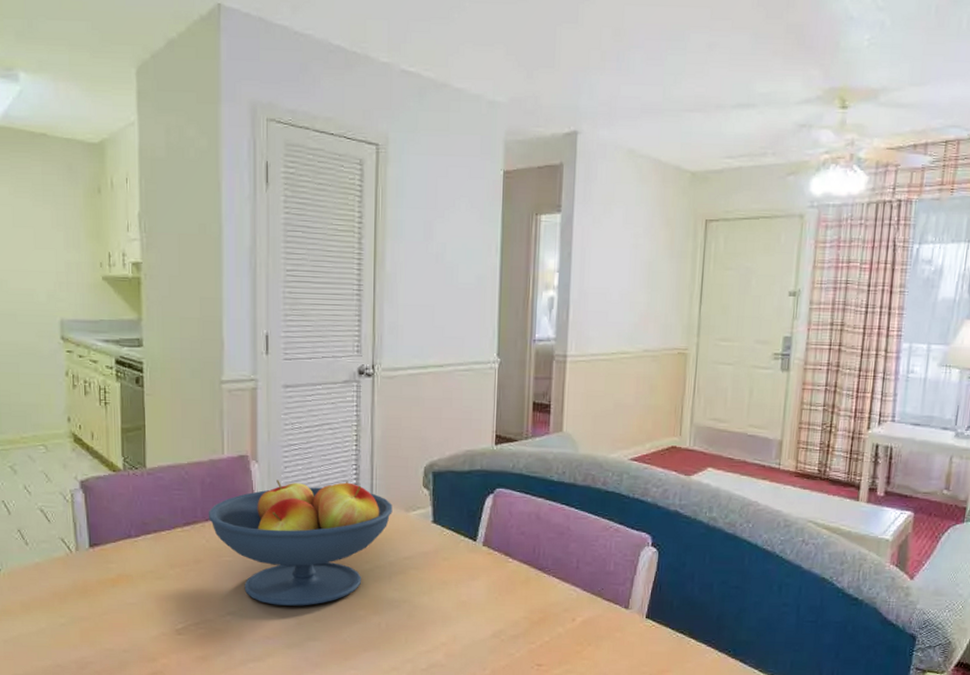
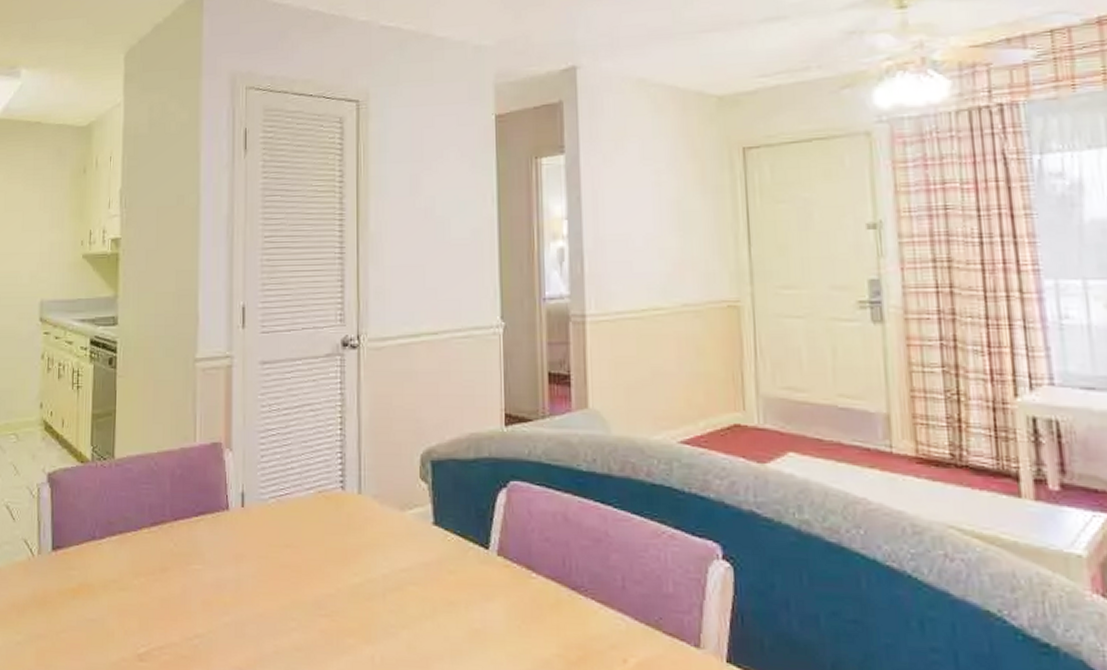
fruit bowl: present [208,480,393,606] -> none [177,471,385,630]

